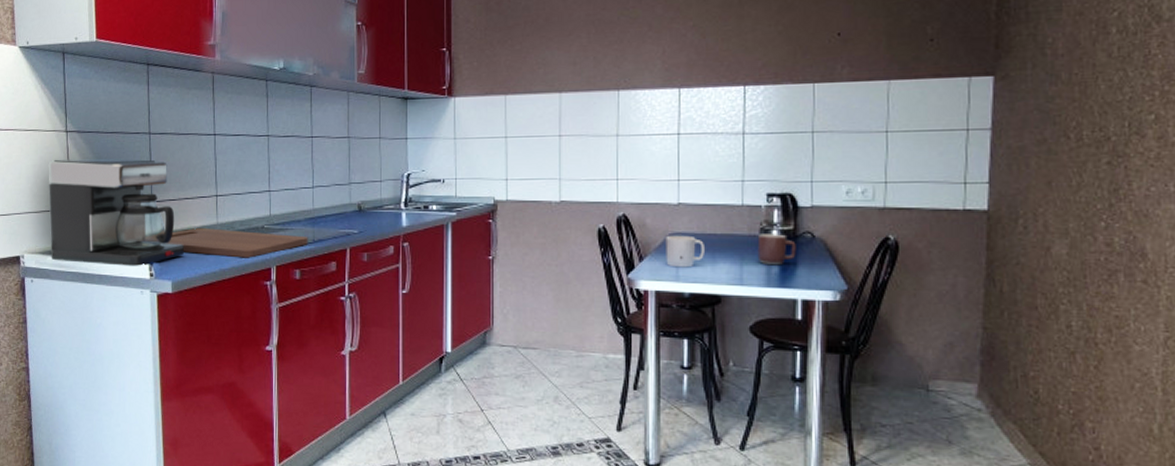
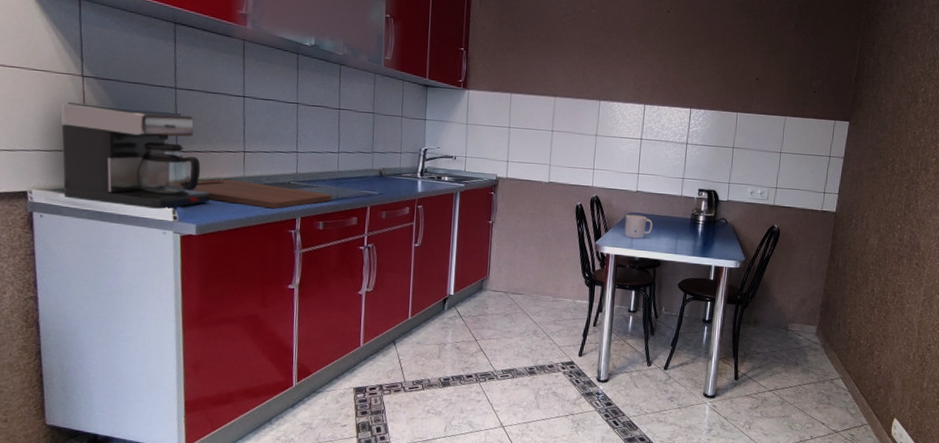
mug: present [757,234,796,266] -> none [688,218,715,241]

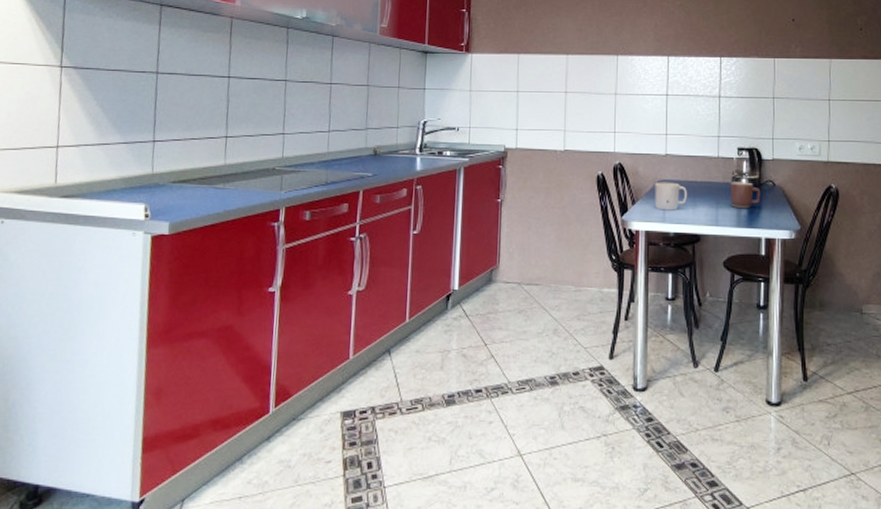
coffee maker: present [61,101,210,209] -> none [28,94,187,207]
cutting board: present [191,179,332,209] -> none [166,169,321,199]
mug: none [688,218,715,241] -> present [730,182,761,209]

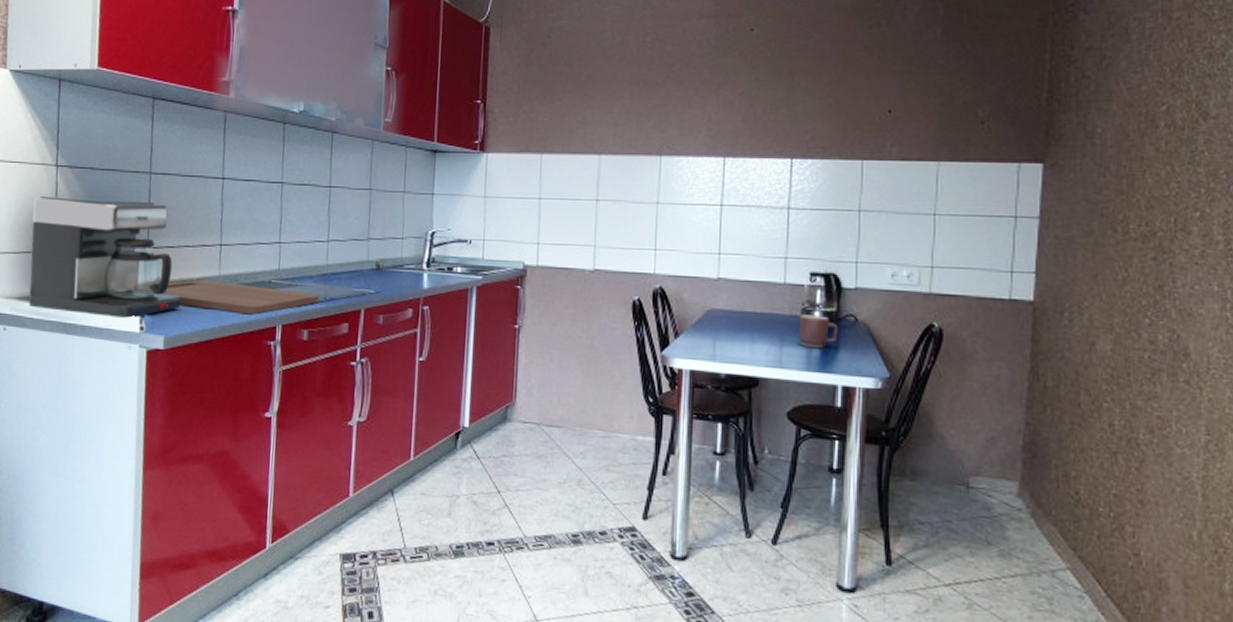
coffee maker: none [28,94,187,207] -> present [28,195,181,318]
cutting board: none [166,169,321,199] -> present [161,279,320,315]
mug: present [655,182,688,211] -> none [702,311,745,347]

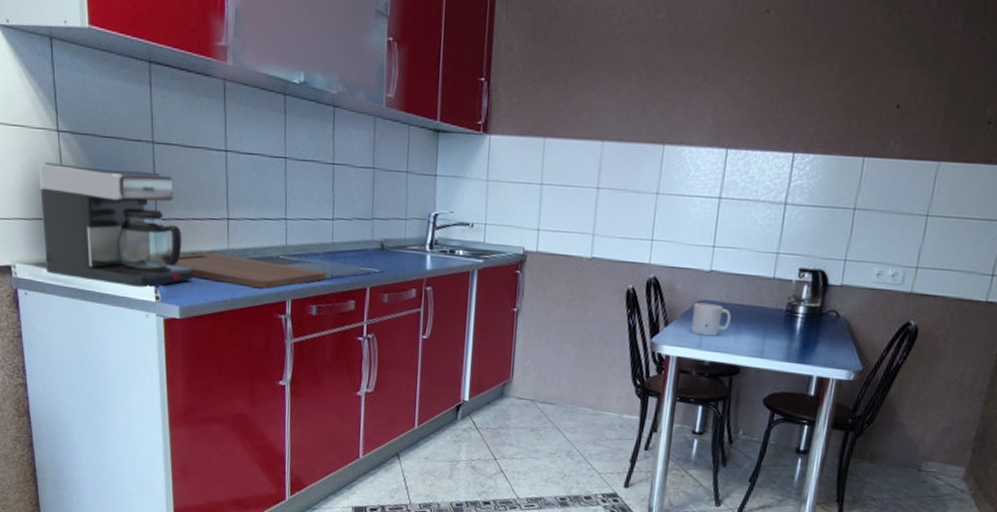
mug: none [702,311,745,347] -> present [691,302,732,337]
mug: present [798,314,839,349] -> none [780,308,820,341]

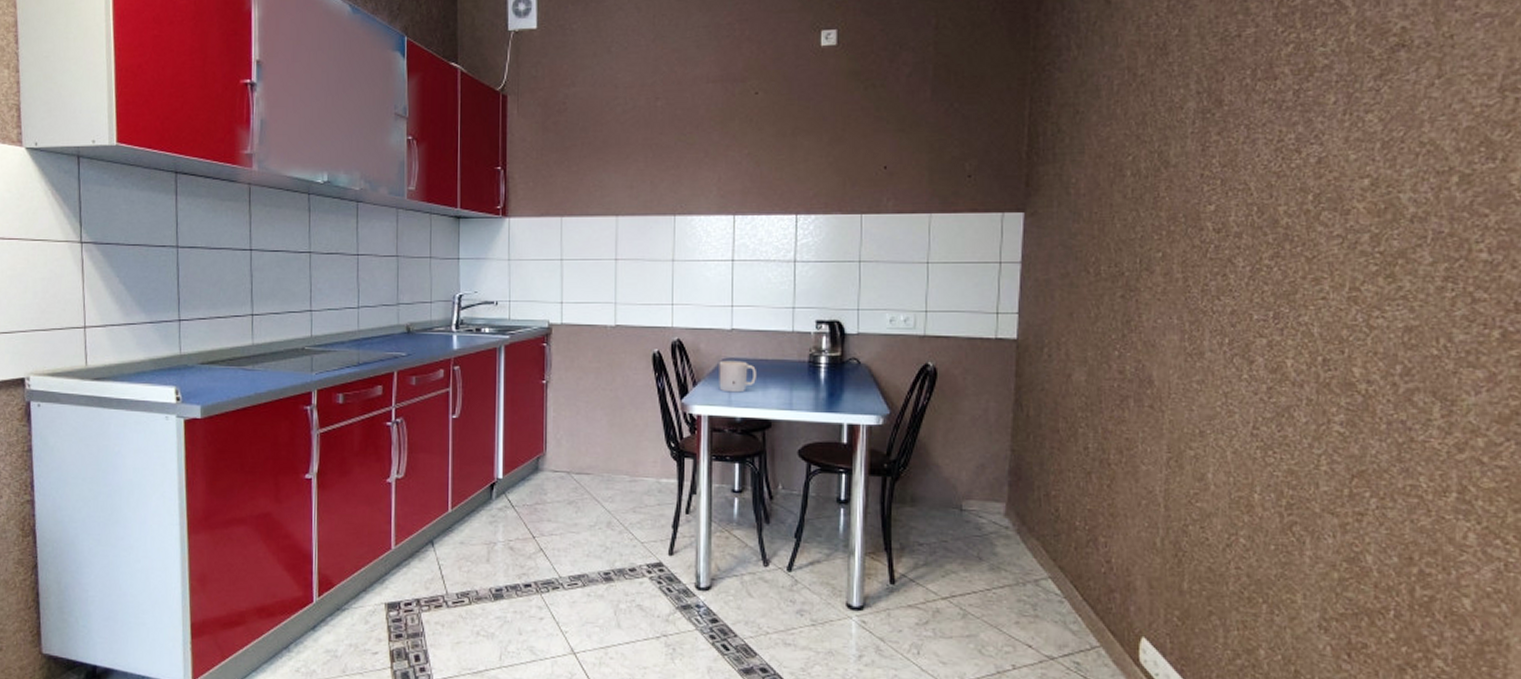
coffee maker: present [38,161,193,288] -> none [59,272,216,389]
cutting board: present [173,252,327,290] -> none [195,349,353,381]

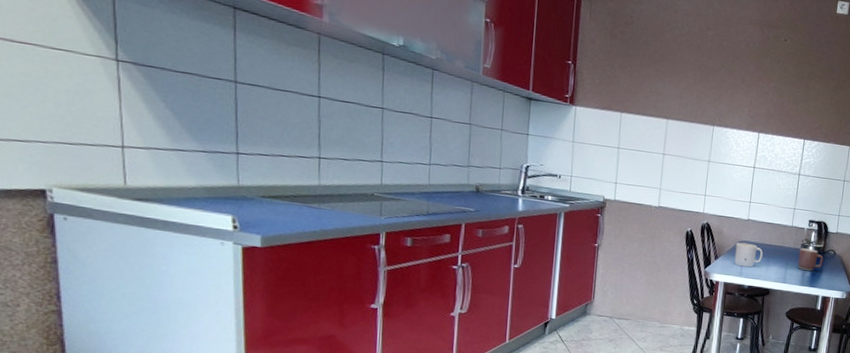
mug: none [806,360,843,391] -> present [797,248,824,271]

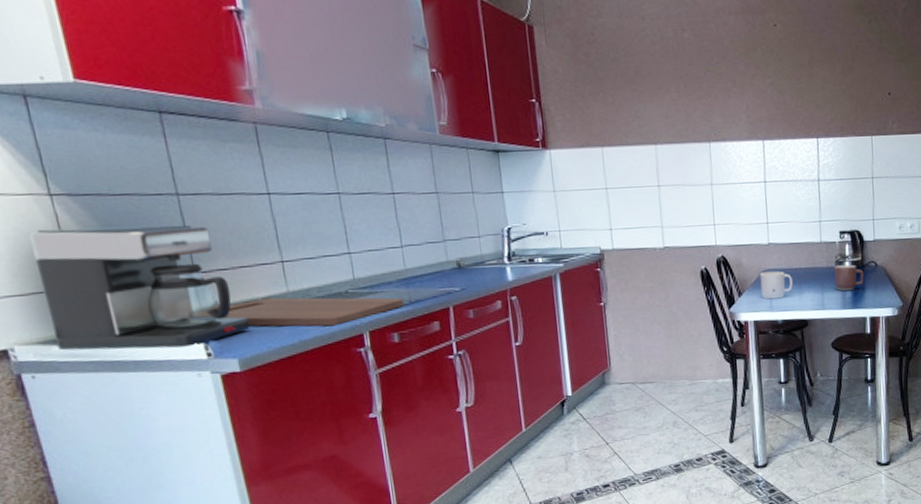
coffee maker: none [89,88,279,217] -> present [29,225,251,351]
cutting board: none [255,186,422,223] -> present [223,297,404,327]

